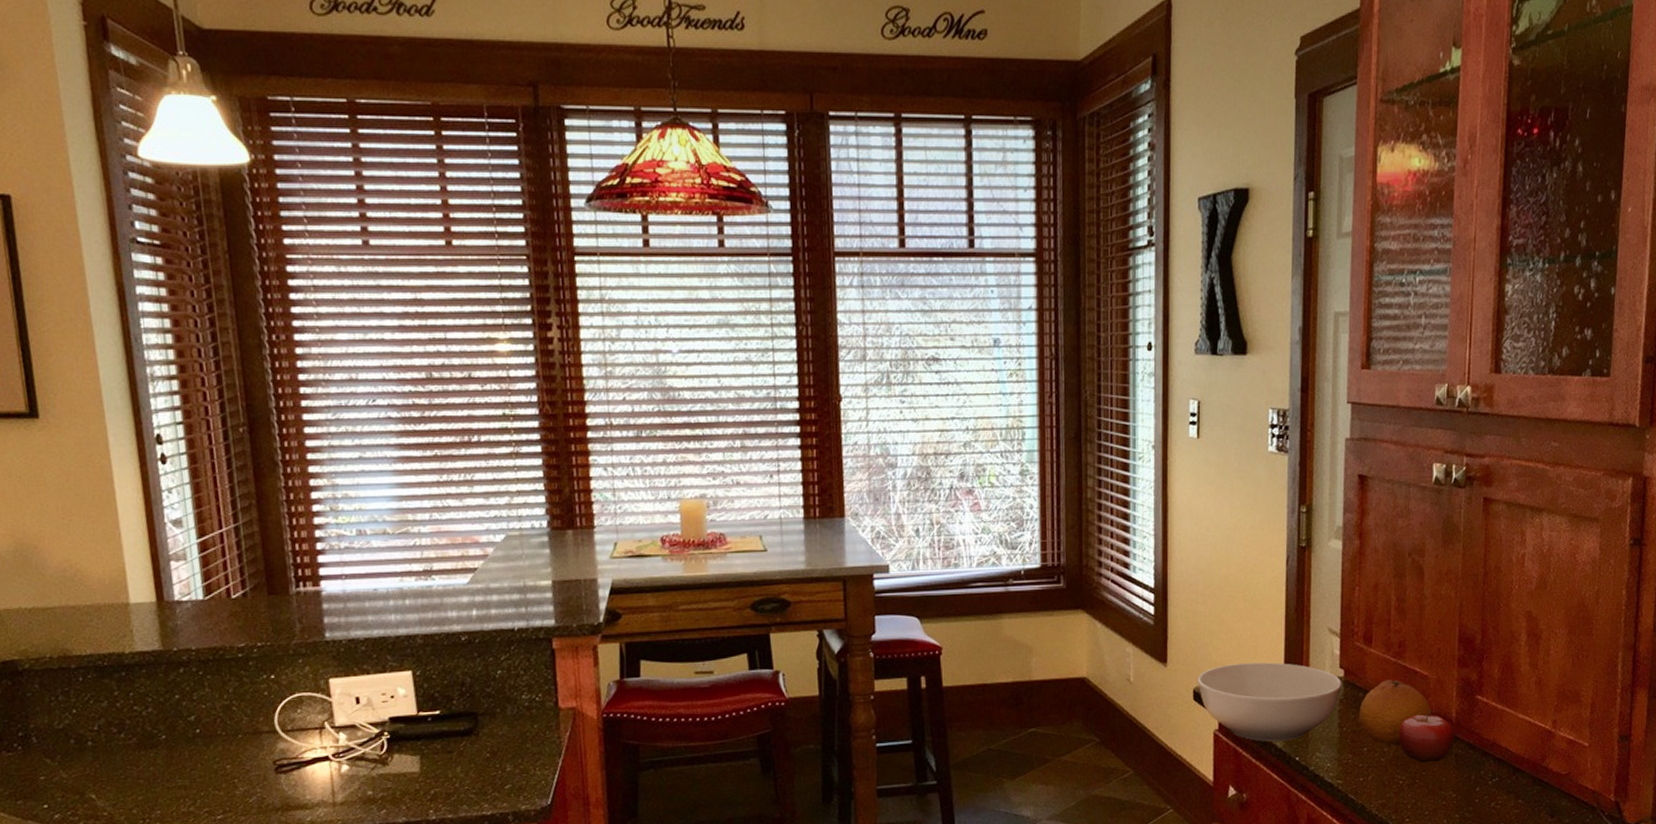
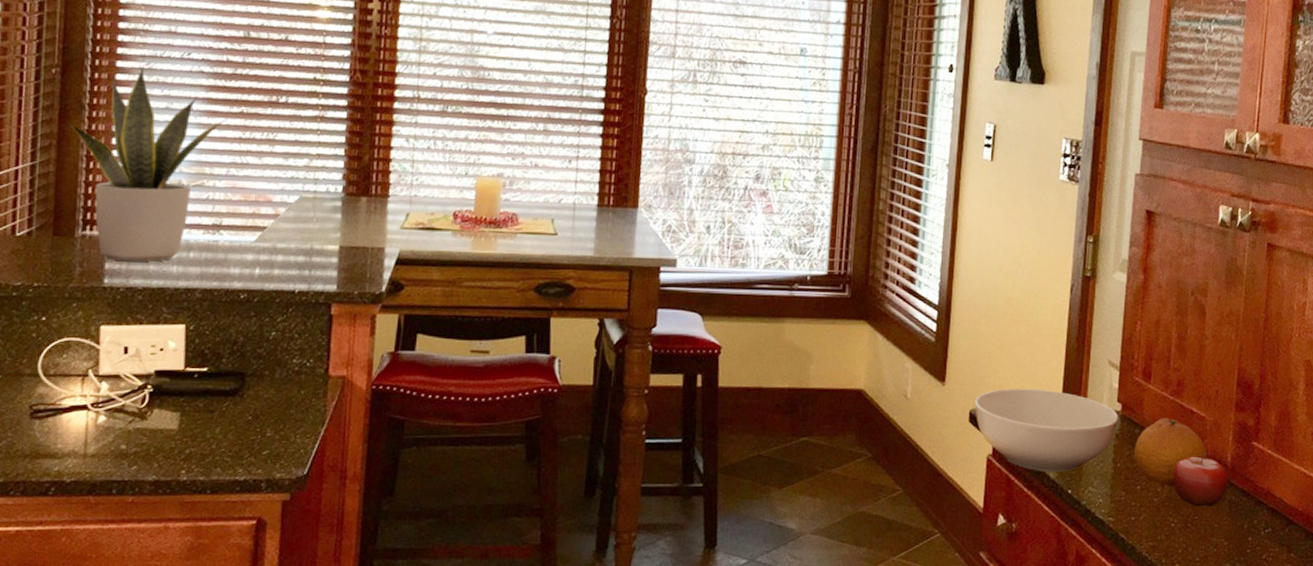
potted plant: none [265,416,422,614] -> present [68,65,227,262]

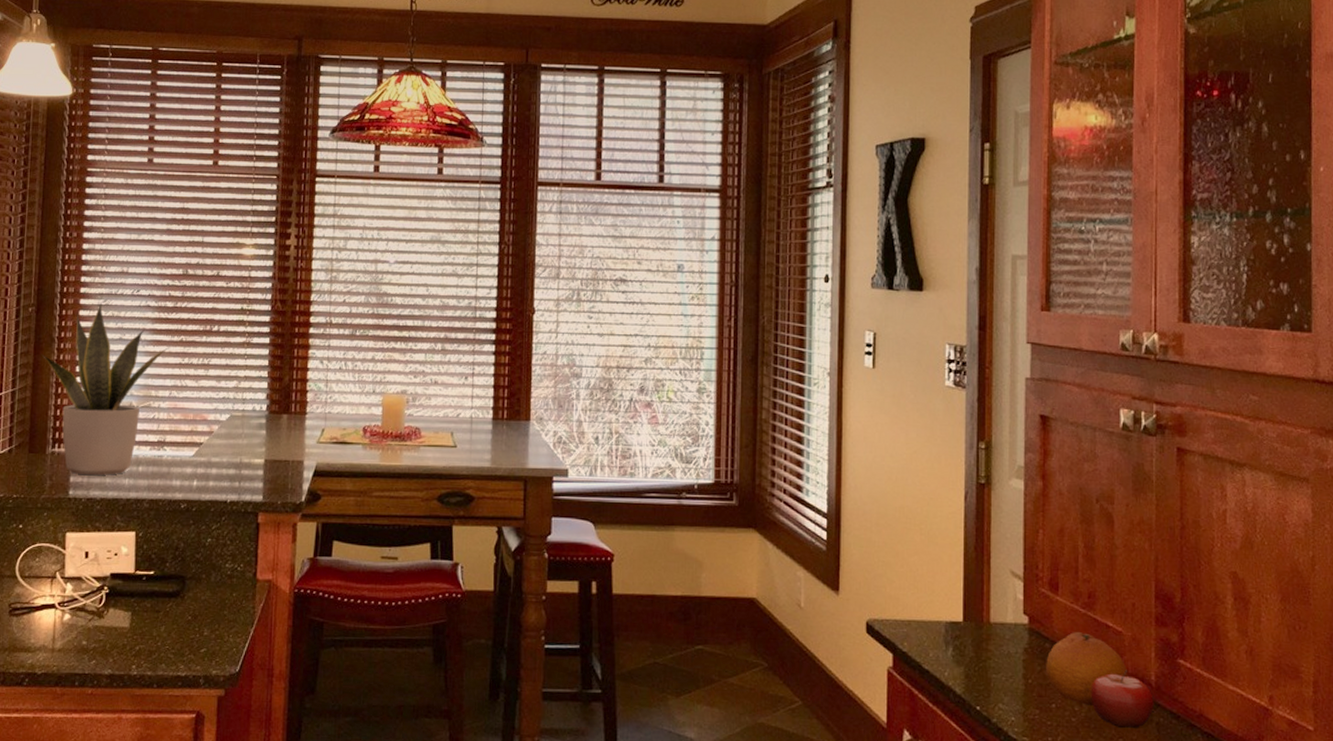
bowl: present [974,388,1119,472] -> none [870,598,1027,687]

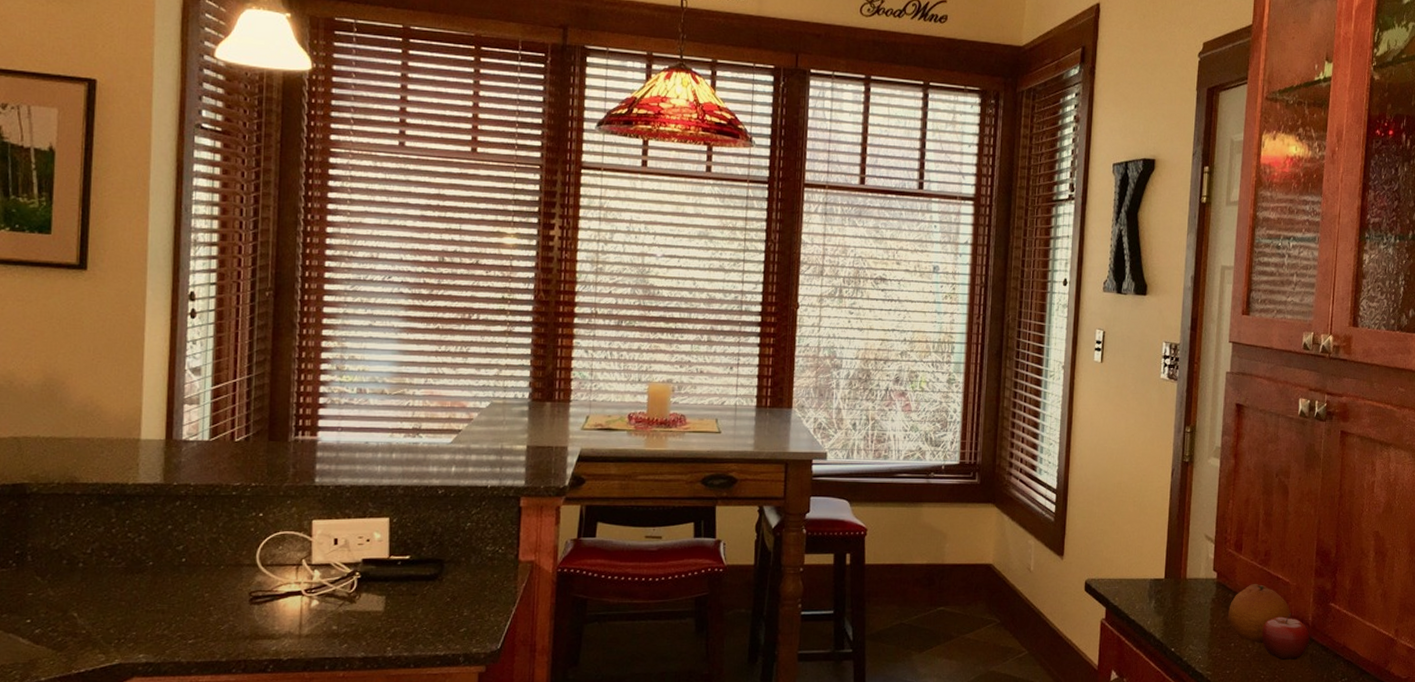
potted plant: present [41,302,169,475] -> none [281,288,424,462]

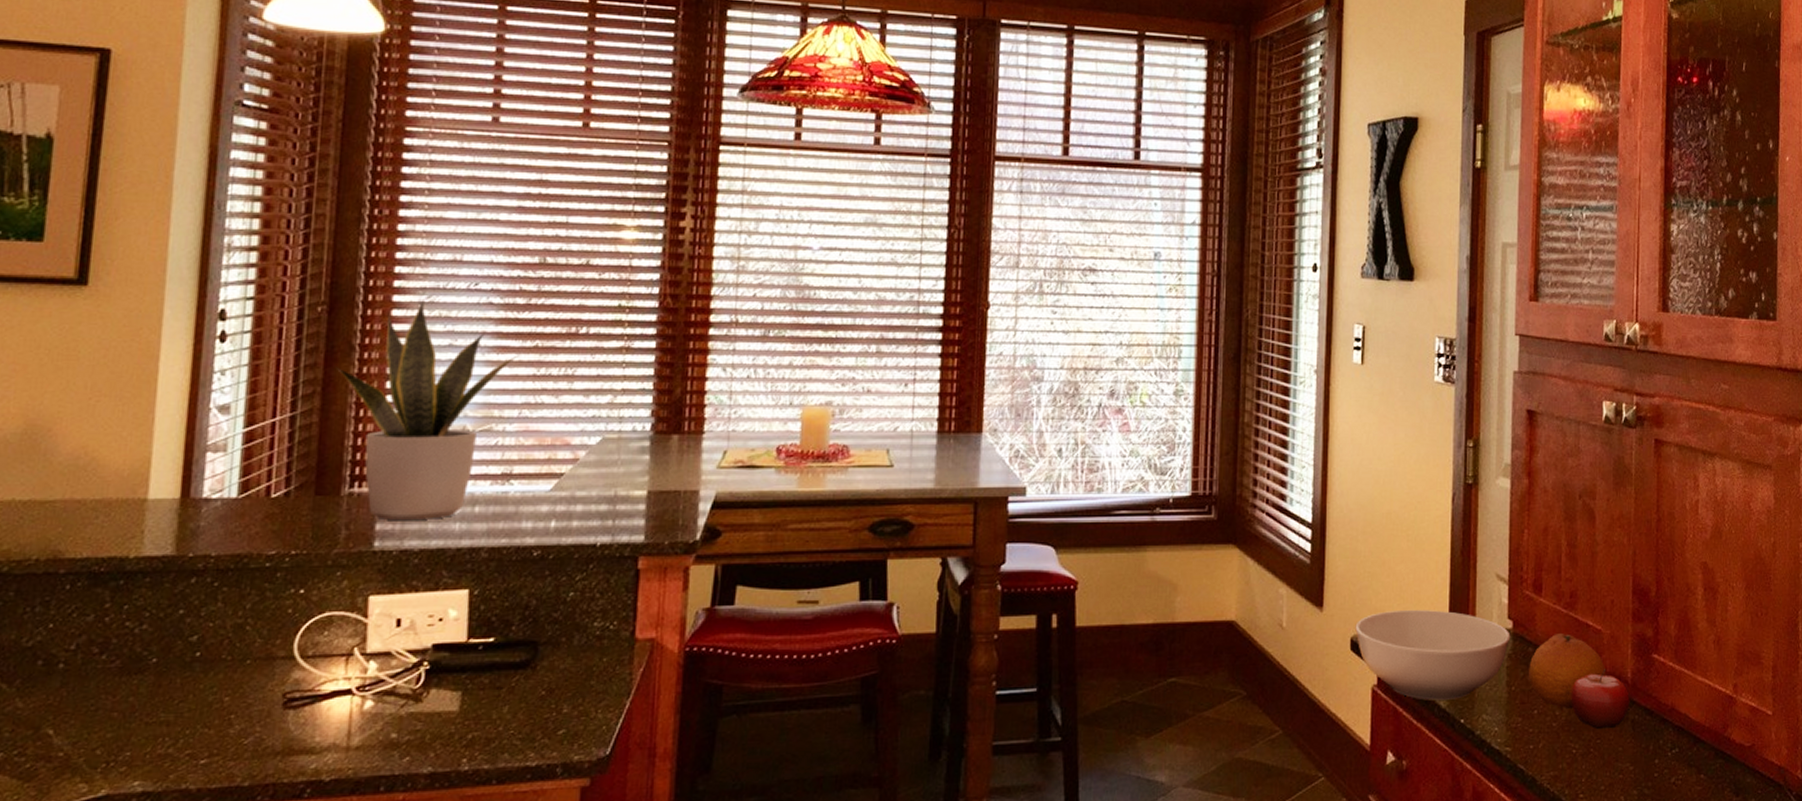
potted plant: none [281,288,424,462] -> present [335,298,519,520]
bowl: none [1089,560,1215,632] -> present [1355,609,1511,701]

